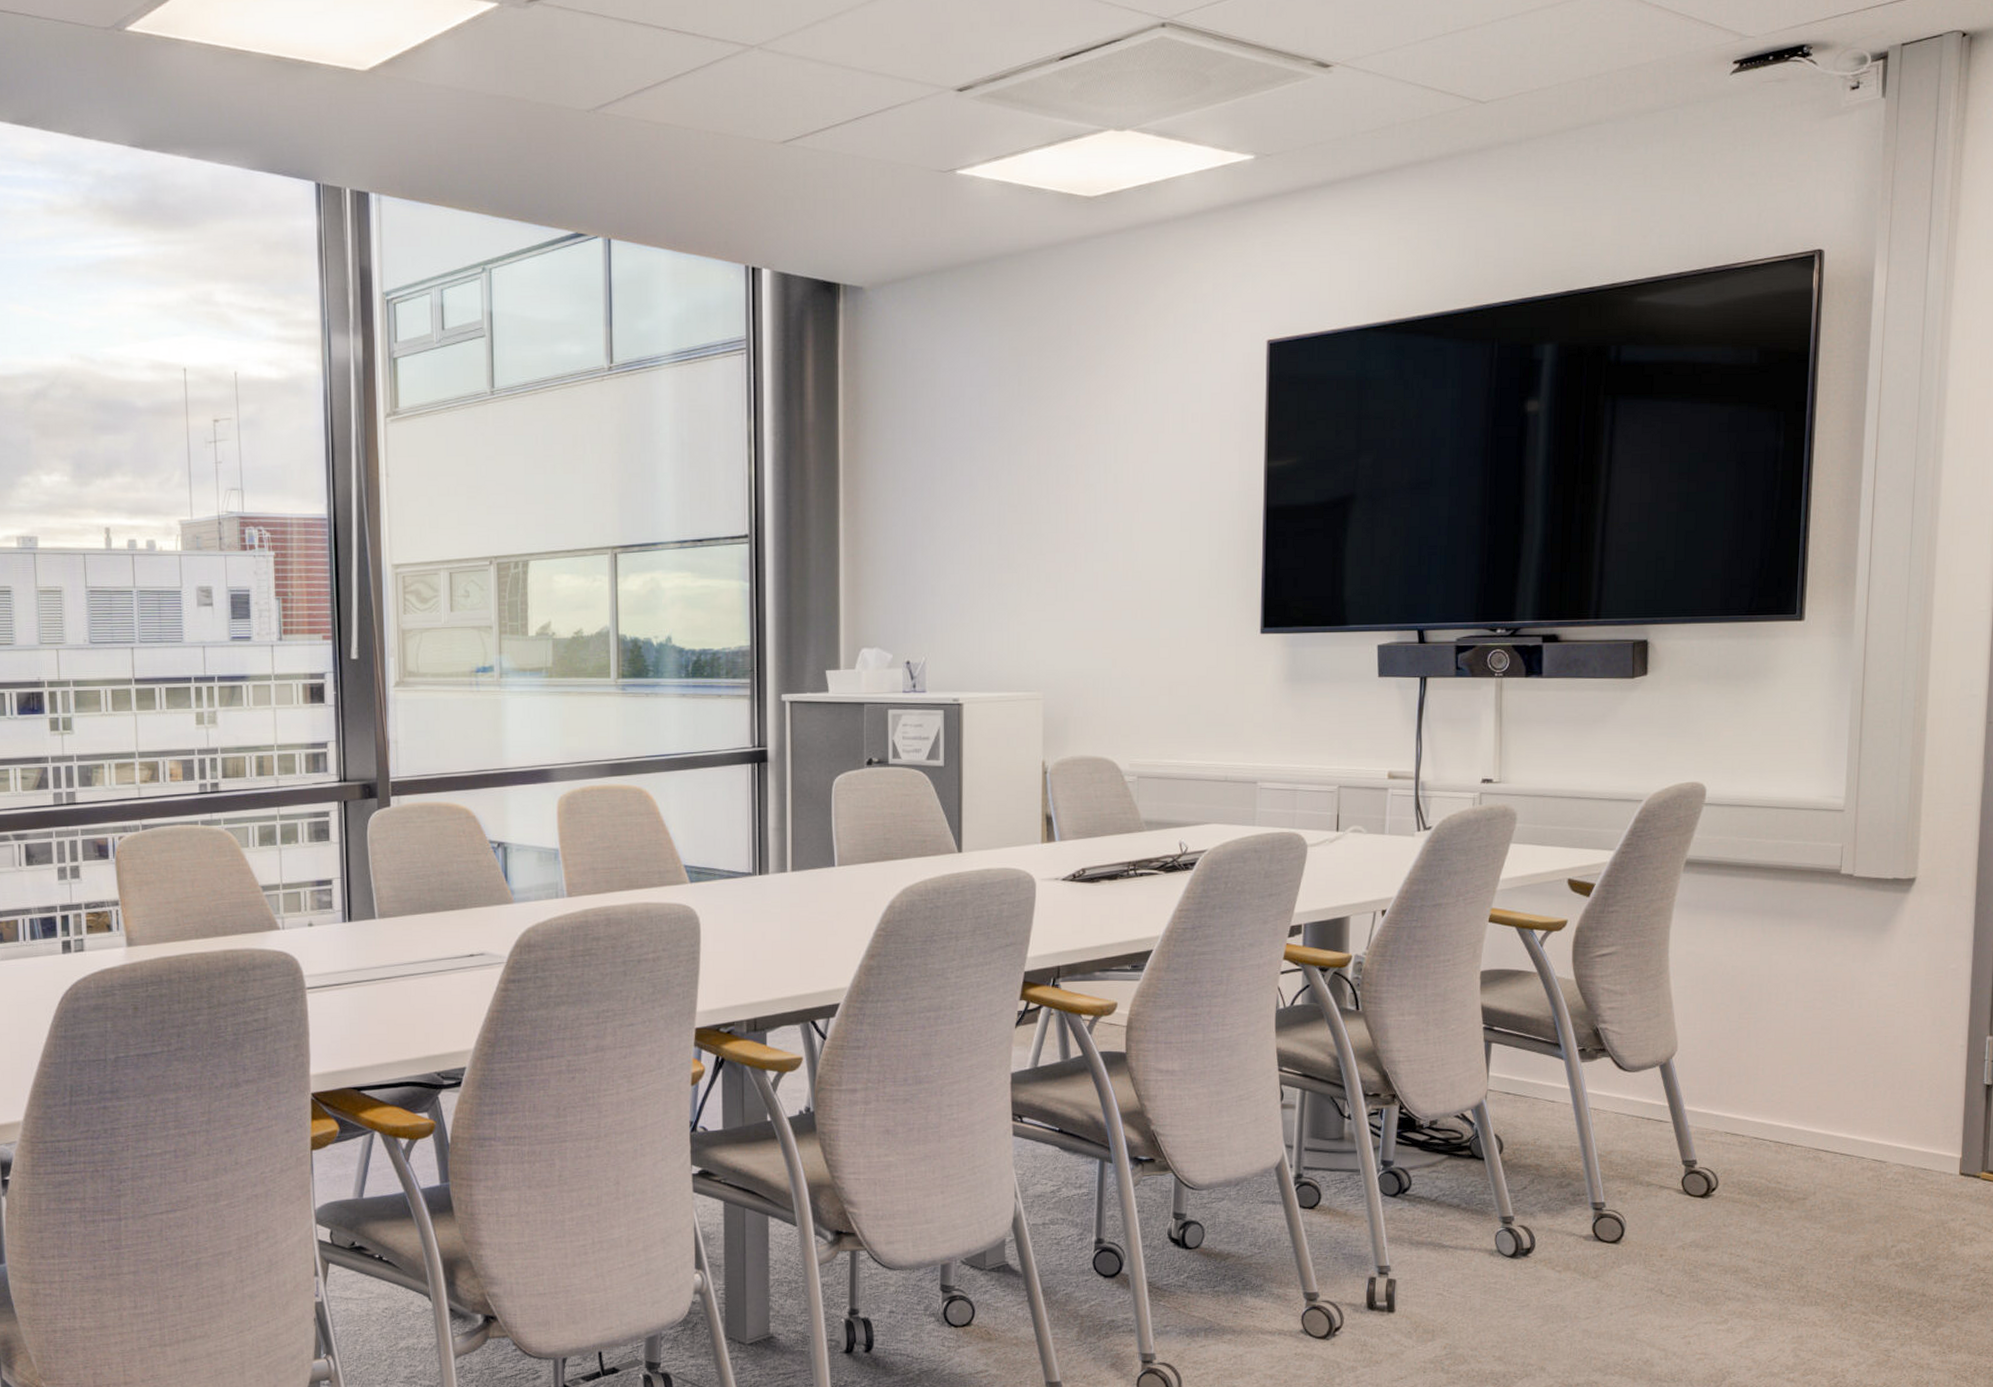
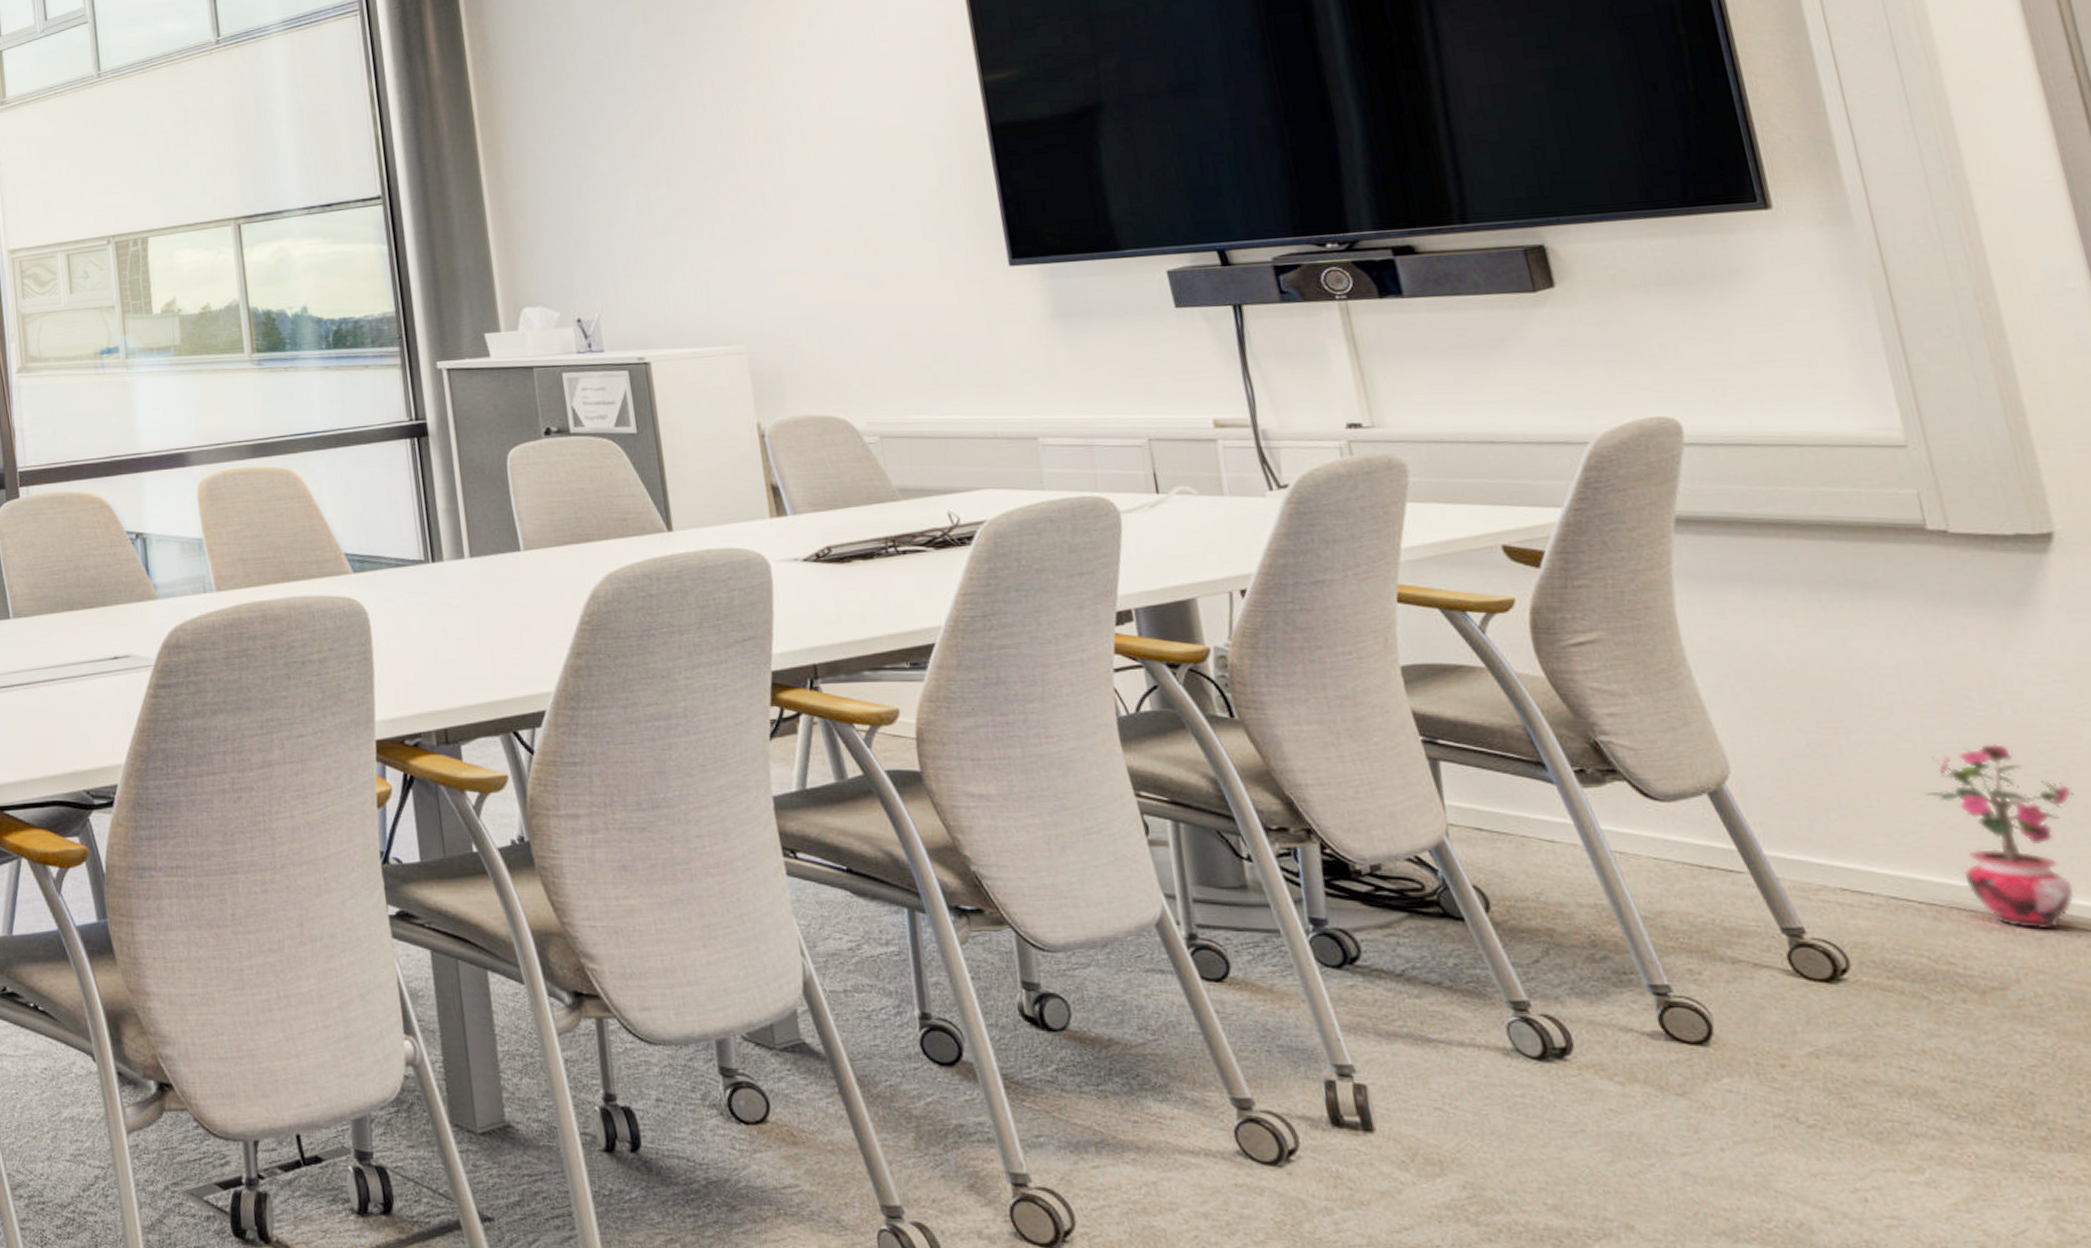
potted plant: none [1792,1030,1880,1158] -> present [1925,744,2076,930]

